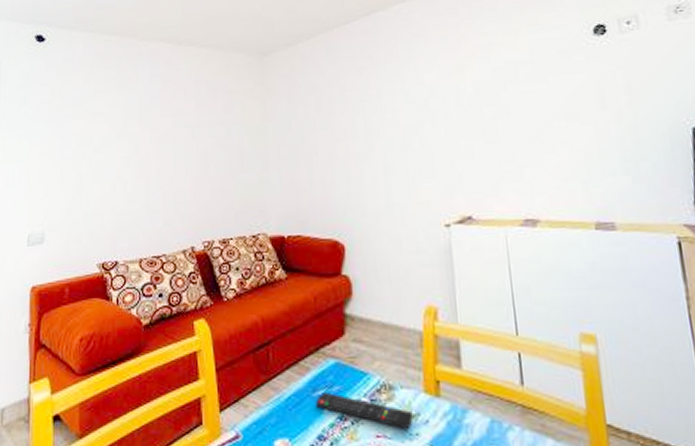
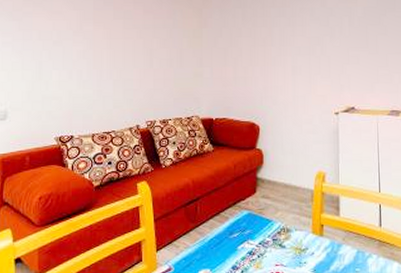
remote control: present [315,393,413,430] -> none [231,235,303,260]

